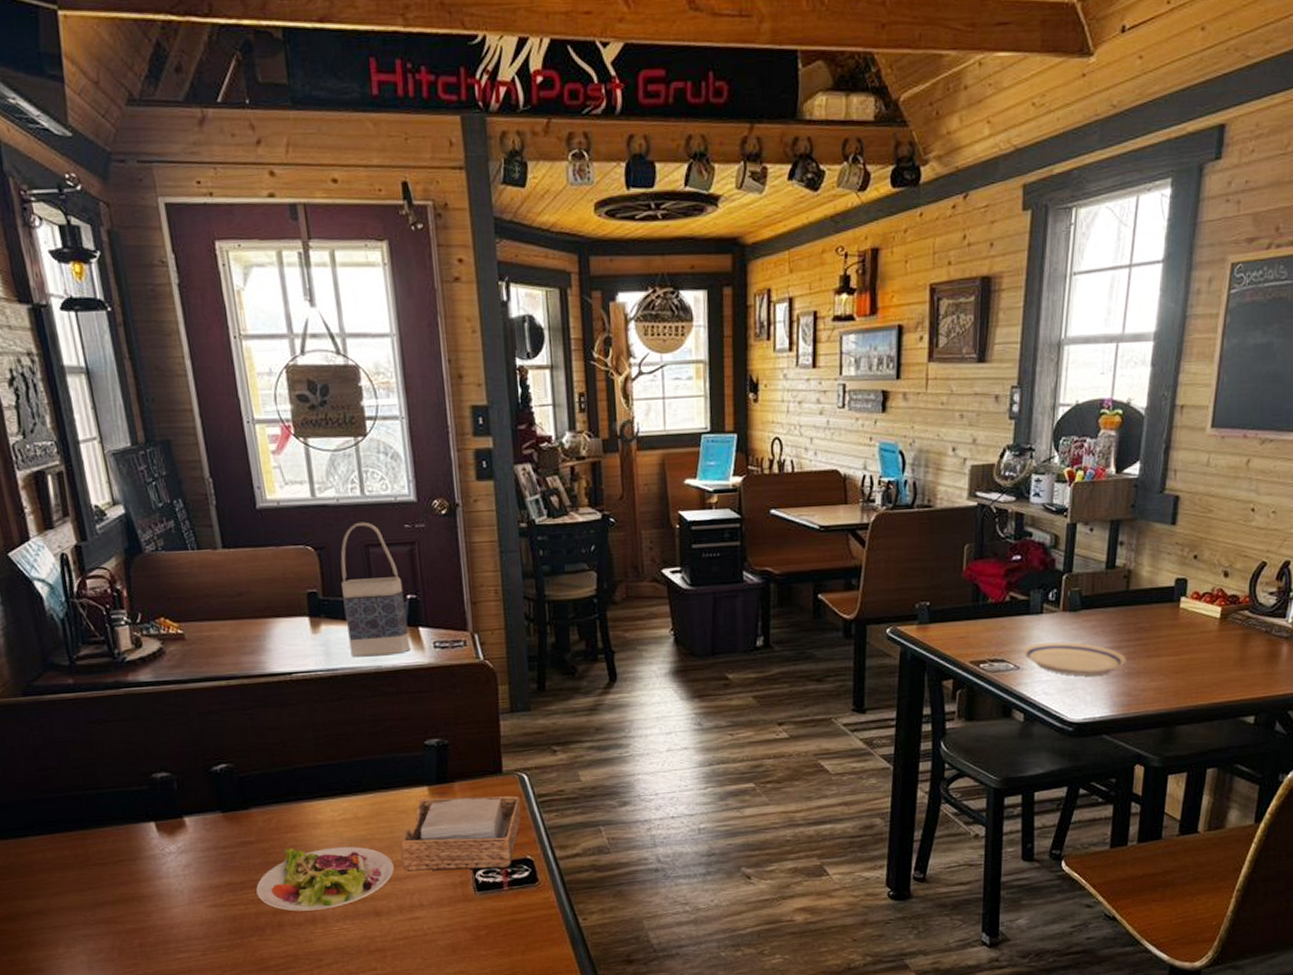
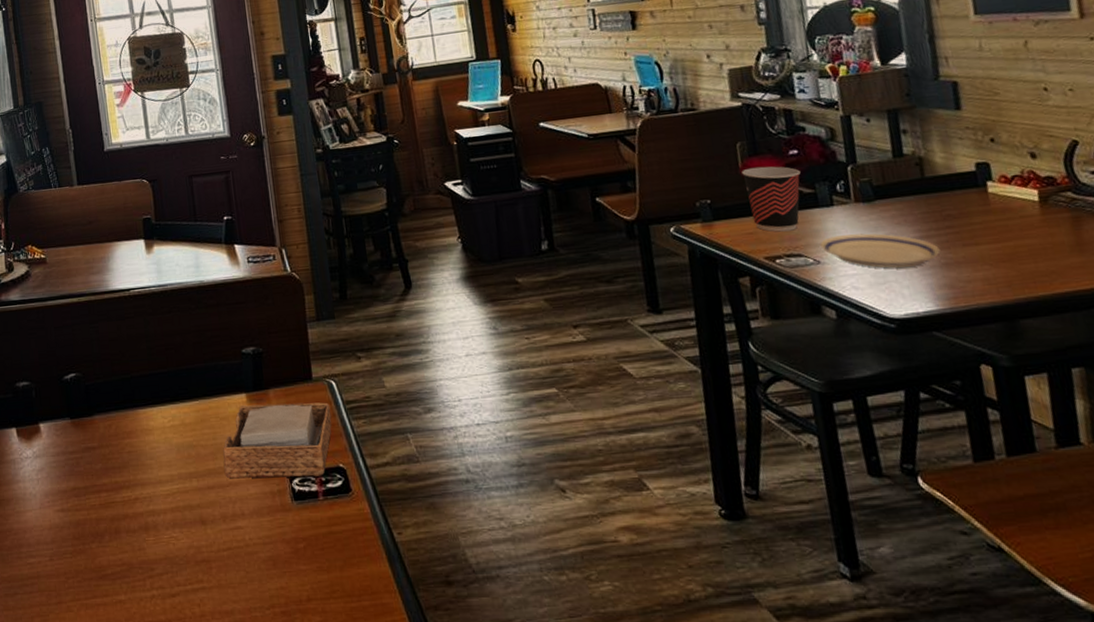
salad plate: present [256,846,394,911] -> none [97,452,218,518]
bag: present [340,522,410,656] -> none [169,156,228,273]
cup: none [965,570,1019,637] -> present [742,166,801,232]

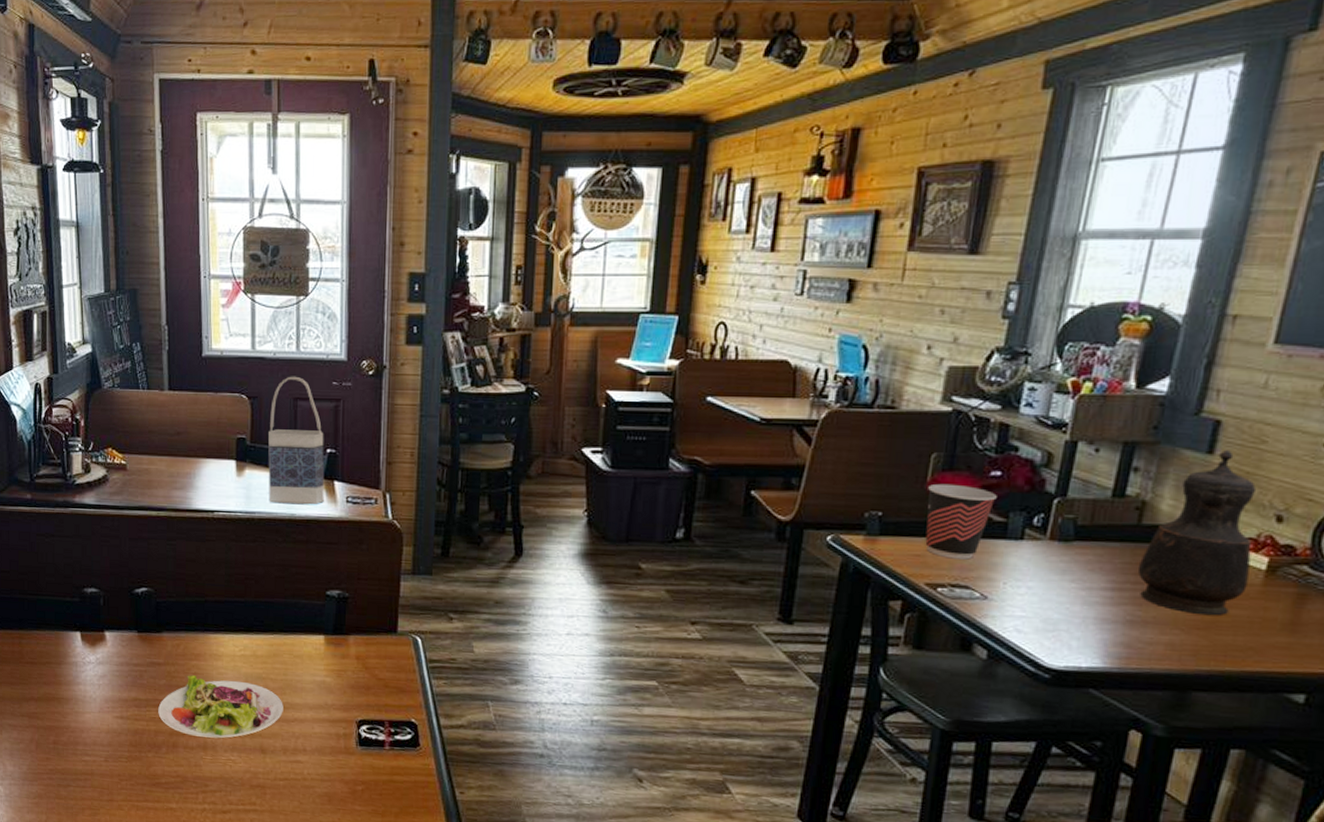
salad plate: none [97,452,218,518] -> present [158,675,283,738]
bag: none [169,156,228,273] -> present [268,376,325,505]
napkin holder: present [223,402,332,479] -> none [291,647,412,727]
plate: present [820,233,940,268] -> none [994,573,1130,620]
coffeepot: none [934,104,1030,249] -> present [1137,449,1257,615]

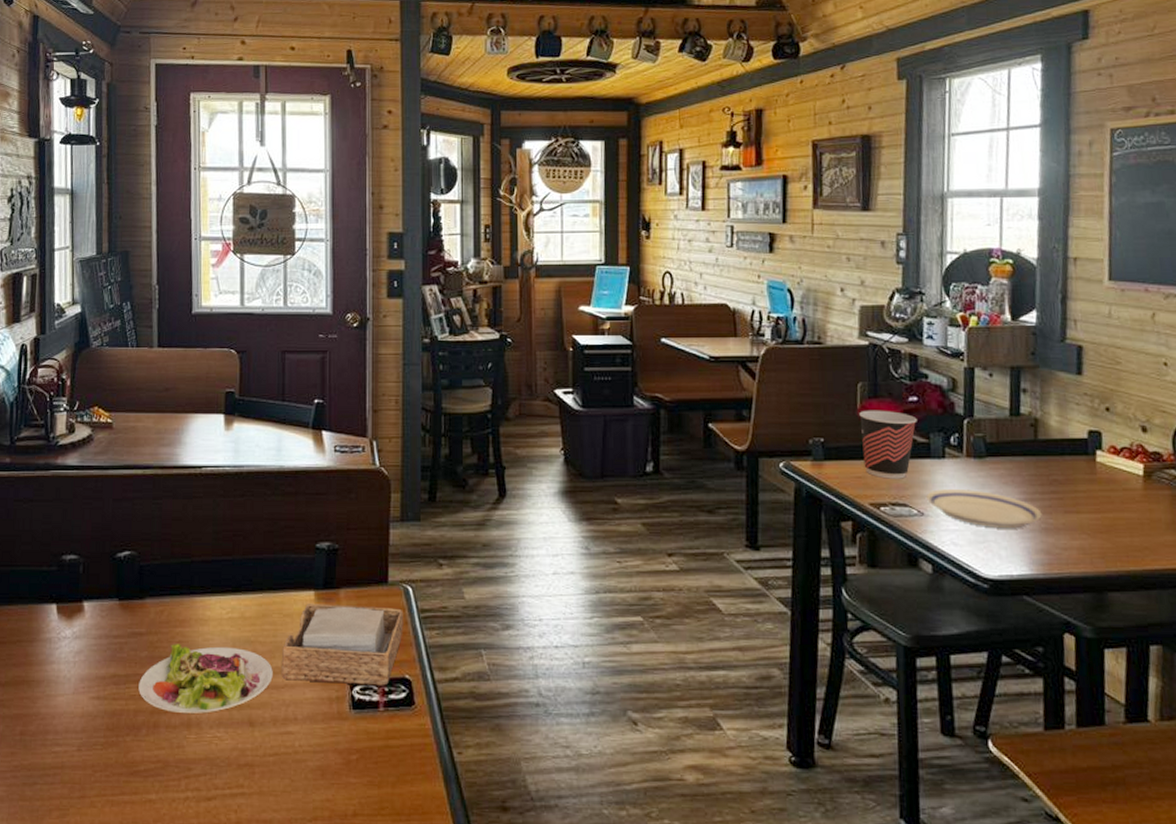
bag: present [268,376,325,505] -> none [256,330,313,456]
napkin holder: none [291,647,412,727] -> present [281,604,403,686]
plate: none [994,573,1130,620] -> present [927,489,1042,529]
coffeepot: present [1137,449,1257,615] -> none [1042,370,1132,519]

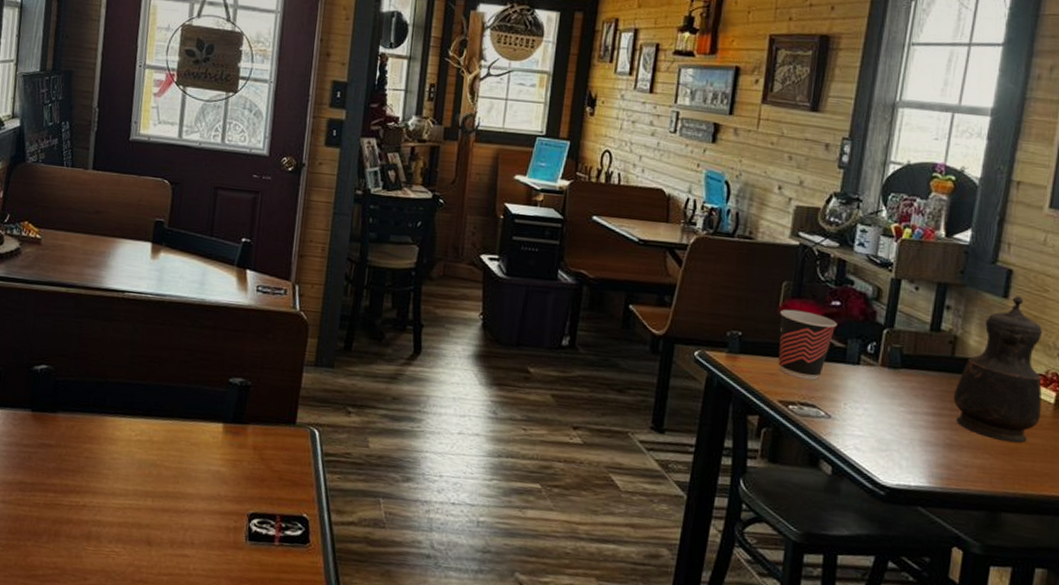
salad plate: present [138,644,273,713] -> none [43,458,175,528]
napkin holder: present [281,604,403,686] -> none [182,435,308,522]
plate: present [927,489,1042,529] -> none [836,394,948,442]
coffeepot: none [1042,370,1132,519] -> present [953,295,1043,443]

